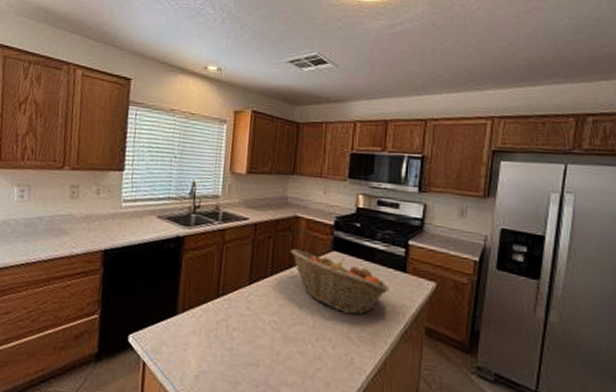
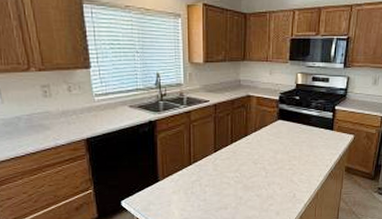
fruit basket: present [290,249,389,315] -> none [245,122,321,165]

